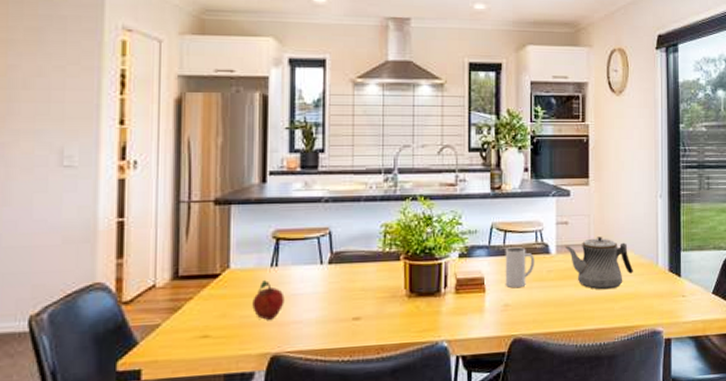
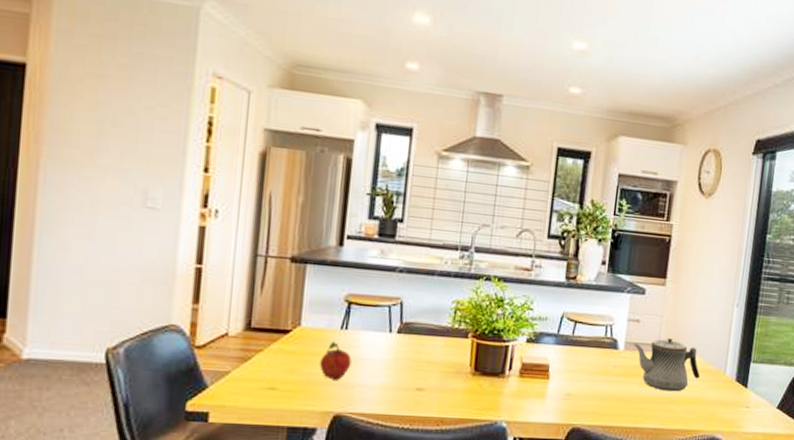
mug: present [505,247,535,288] -> none [569,338,603,380]

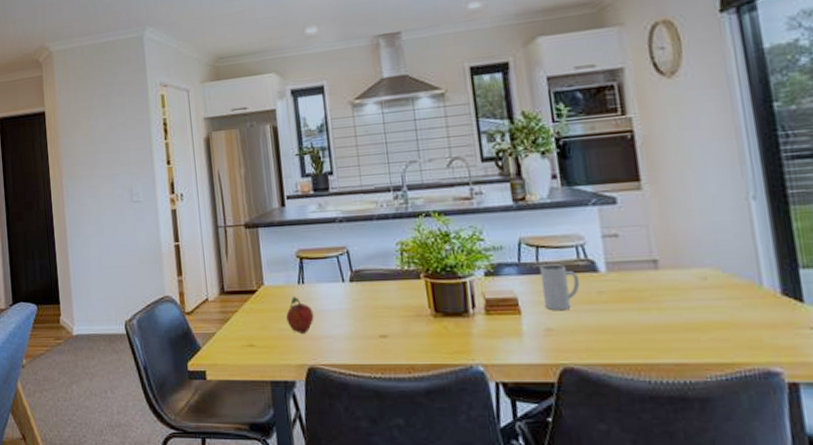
mug: none [569,338,603,380] -> present [539,264,580,311]
teapot: present [633,338,700,392] -> none [616,251,723,316]

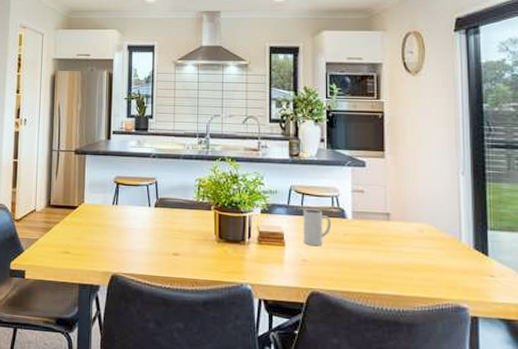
fruit: present [286,297,314,333] -> none [99,215,122,246]

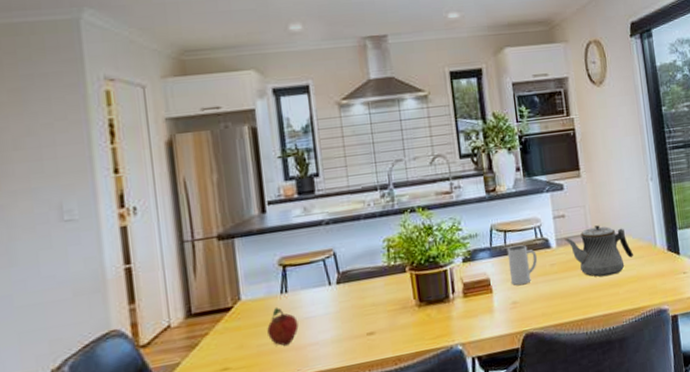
fruit: none [99,215,122,246] -> present [267,307,299,346]
teapot: none [360,207,433,259] -> present [564,225,633,277]

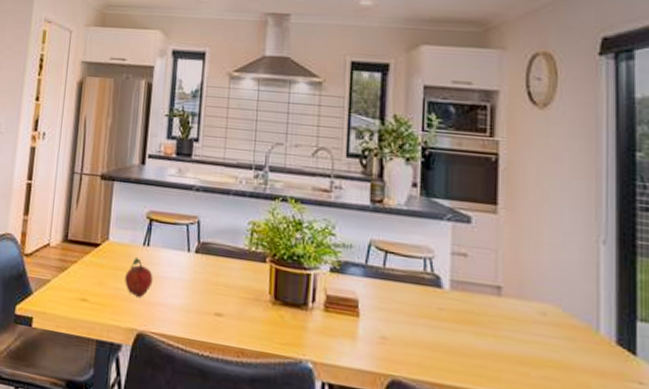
mug: present [507,245,538,286] -> none [383,271,423,322]
teapot: present [564,225,633,277] -> none [461,279,560,350]

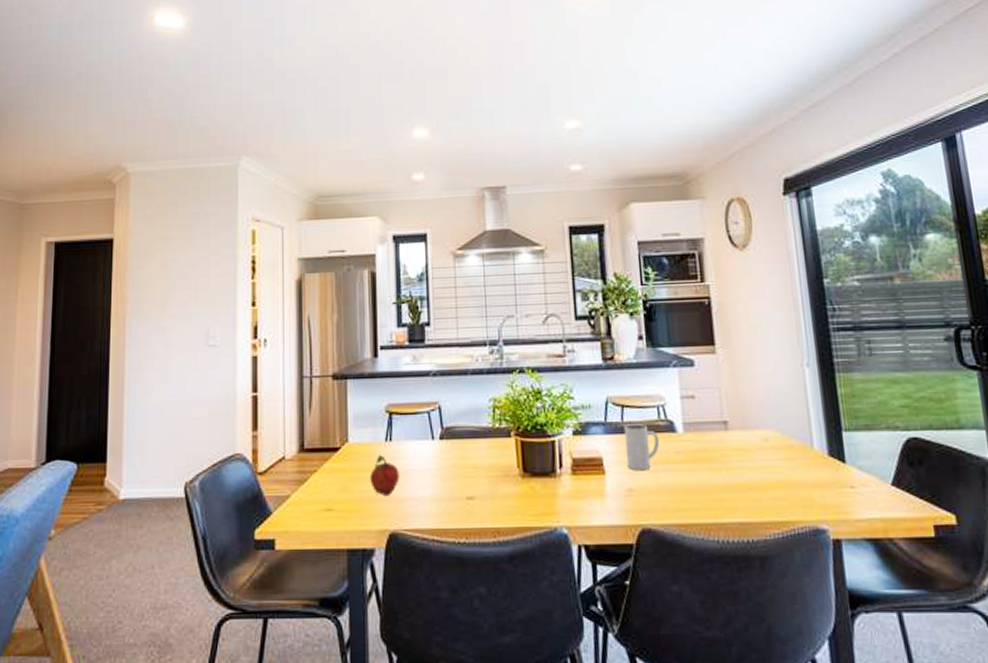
mug: none [383,271,423,322] -> present [623,424,660,471]

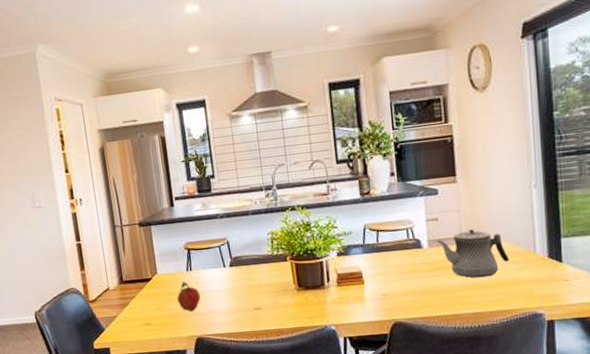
mug: present [623,424,660,471] -> none [379,243,409,280]
teapot: none [692,413,782,476] -> present [436,229,509,278]

